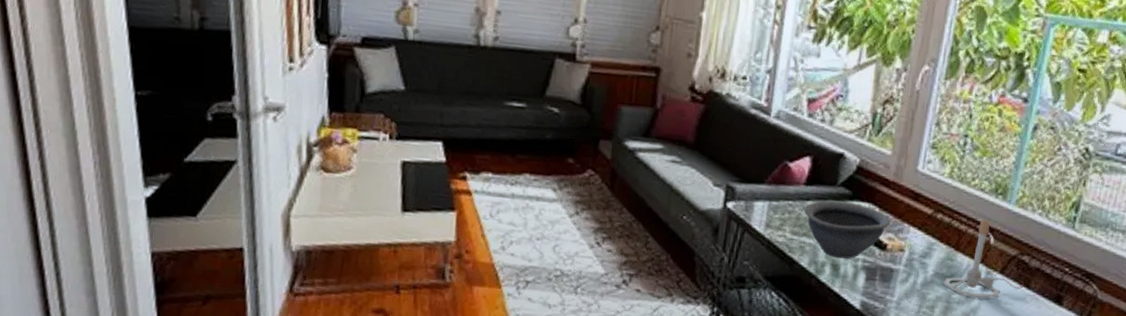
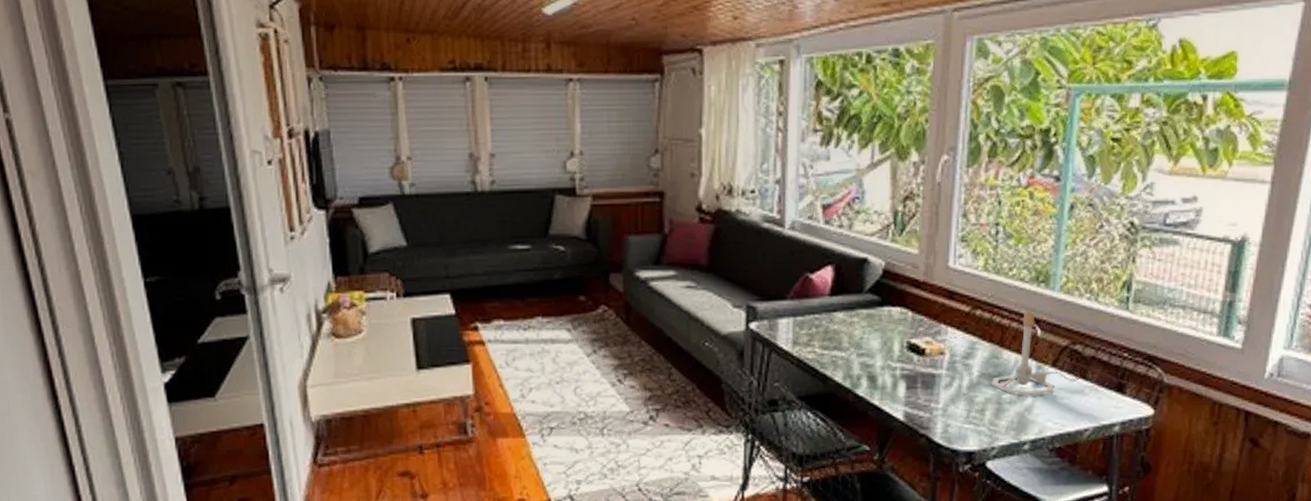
bowl: present [804,200,891,259] -> none [832,309,927,369]

